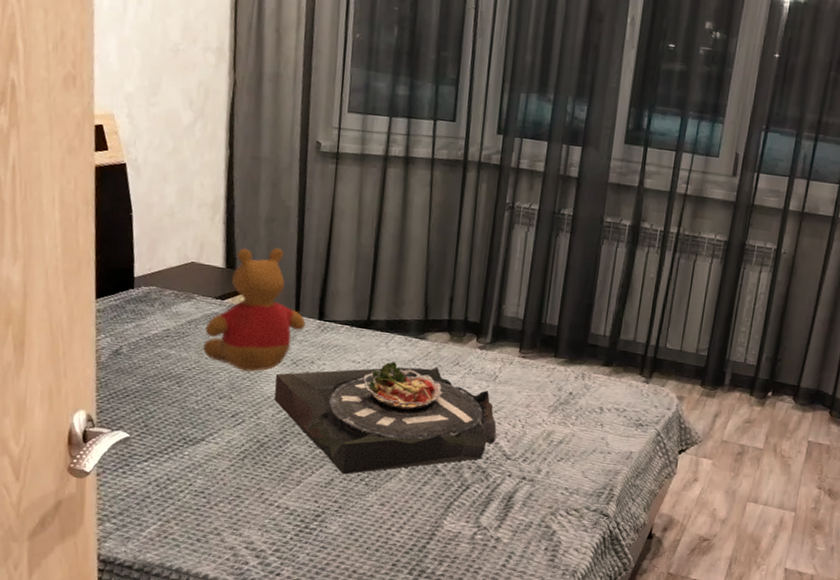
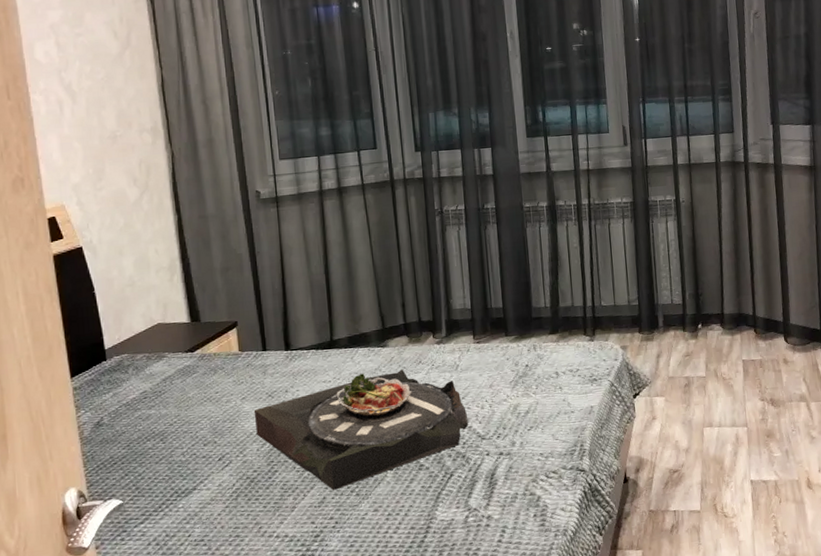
teddy bear: present [203,248,306,372] -> none [180,293,274,415]

